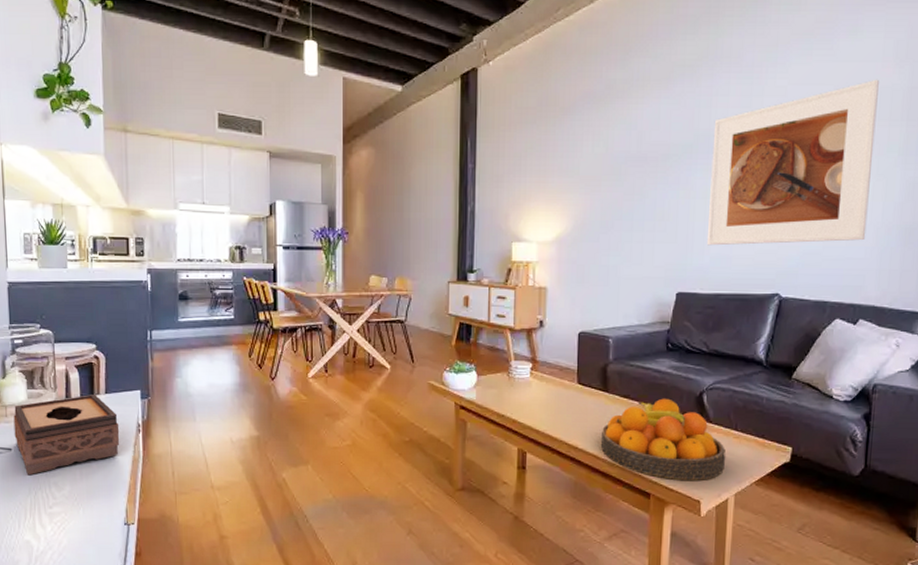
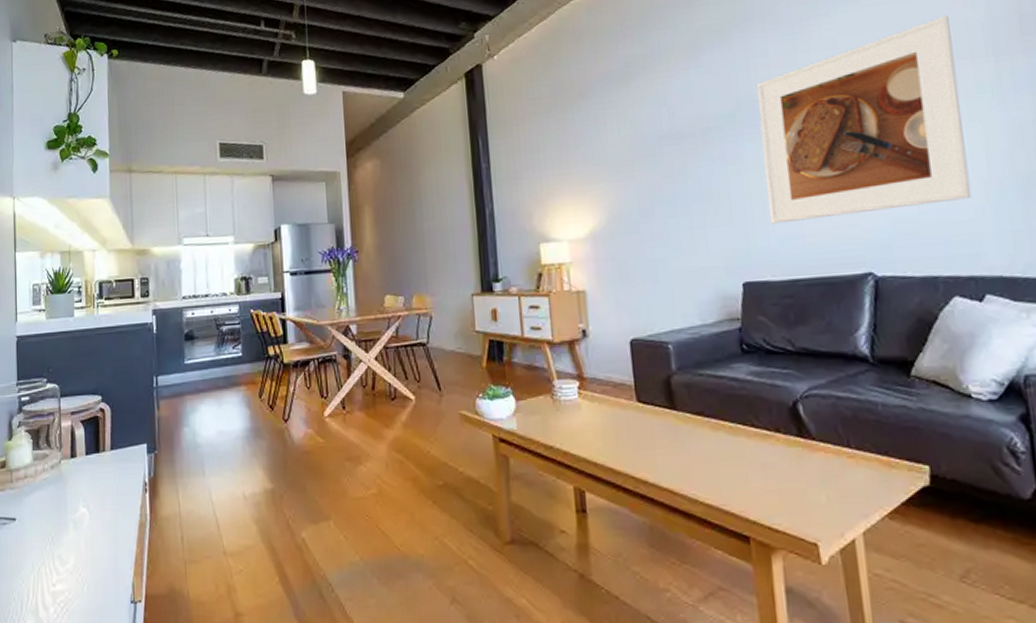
tissue box: present [13,393,120,476] -> none [18,450,126,549]
fruit bowl: present [601,398,726,481] -> none [675,412,843,518]

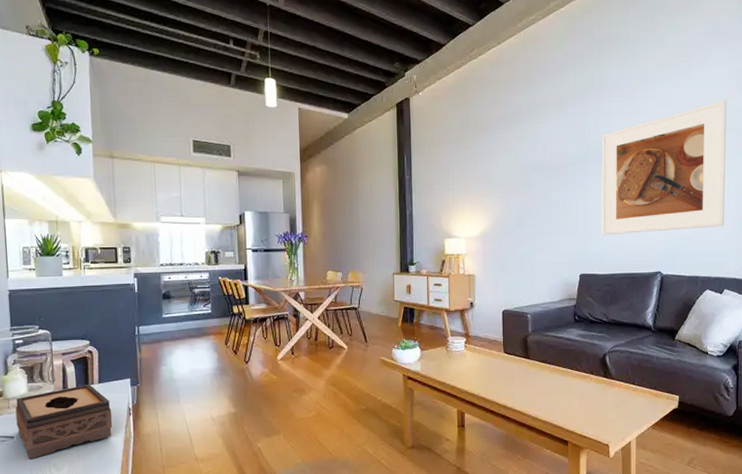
tissue box: none [18,450,126,549] -> present [15,384,113,460]

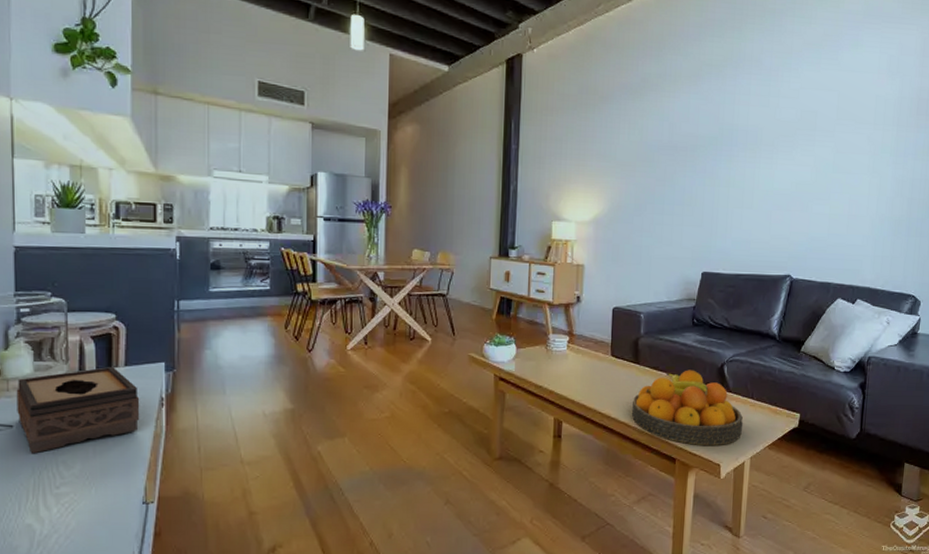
fruit bowl: none [526,361,627,429] -> present [632,370,744,446]
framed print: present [601,99,726,235] -> none [729,88,875,230]

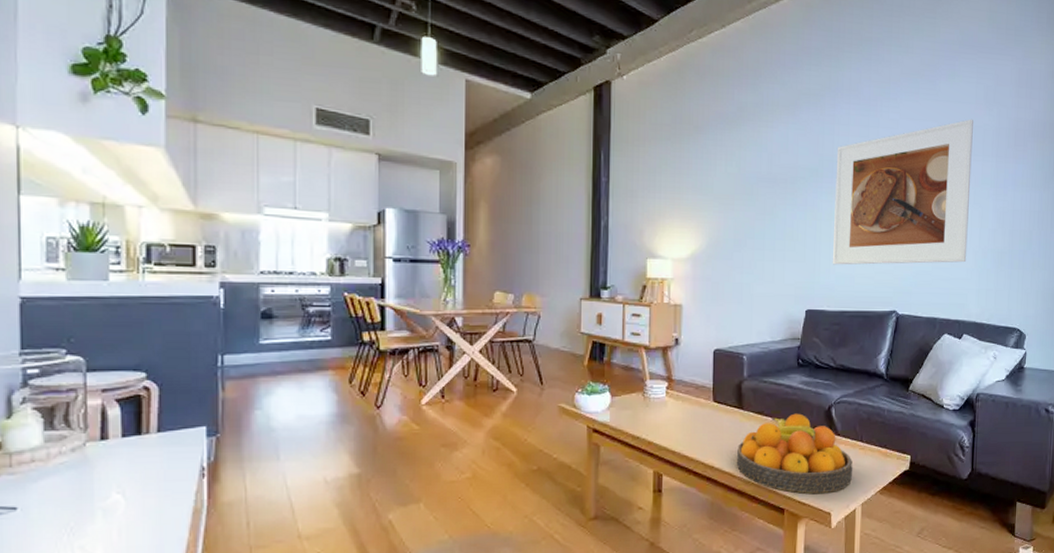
tissue box: present [16,366,140,454] -> none [21,433,176,540]
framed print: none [729,88,875,230] -> present [832,119,973,265]

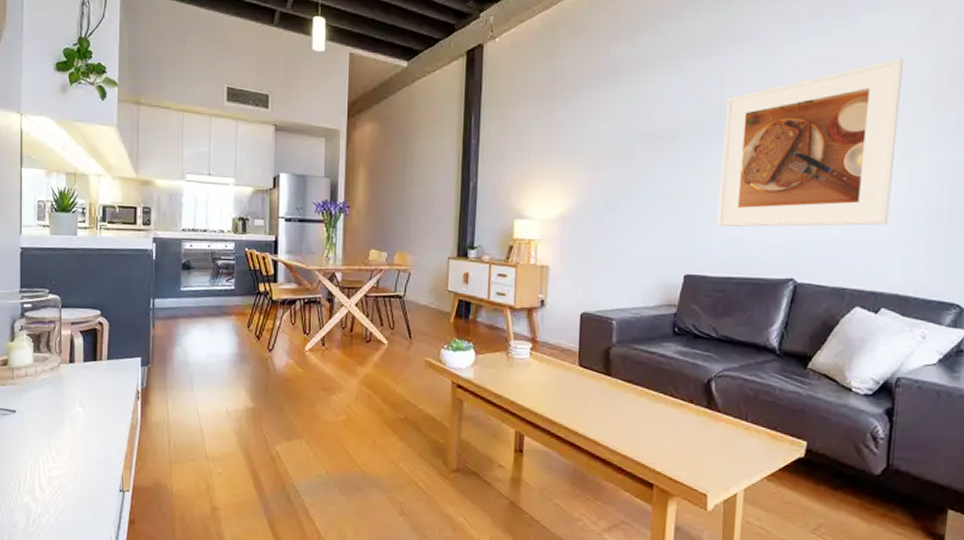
fruit bowl: present [737,413,853,494] -> none [602,384,735,473]

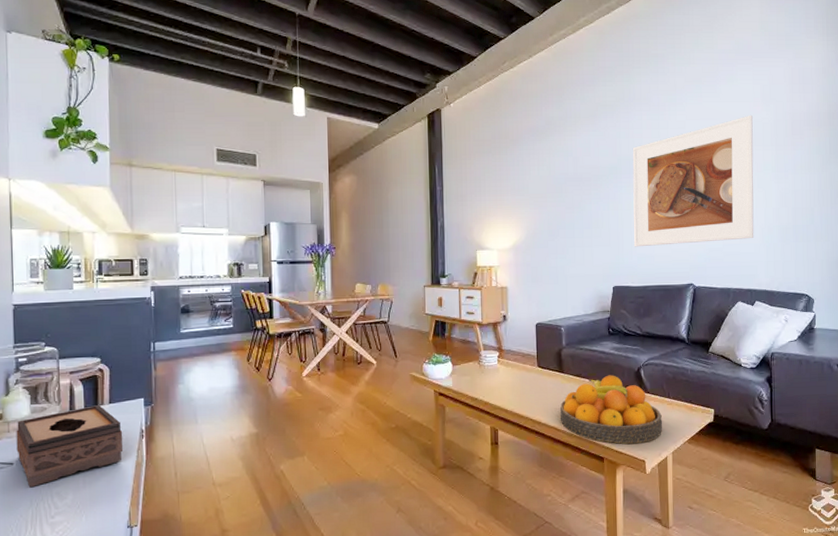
tissue box: none [19,359,119,438] -> present [16,404,124,488]
fruit bowl: none [602,384,735,473] -> present [560,375,663,445]

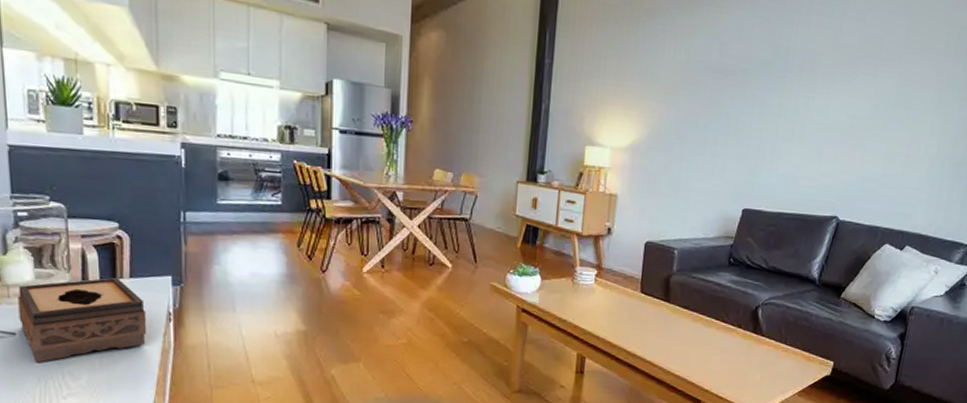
fruit bowl: present [560,375,663,445] -> none [658,311,774,390]
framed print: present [632,114,754,247] -> none [775,14,950,171]

